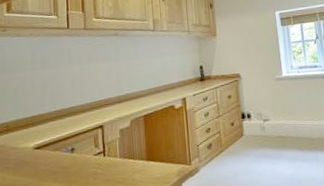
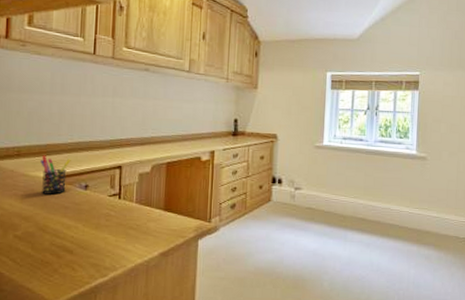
pen holder: none [28,126,56,164] -> present [41,155,71,195]

